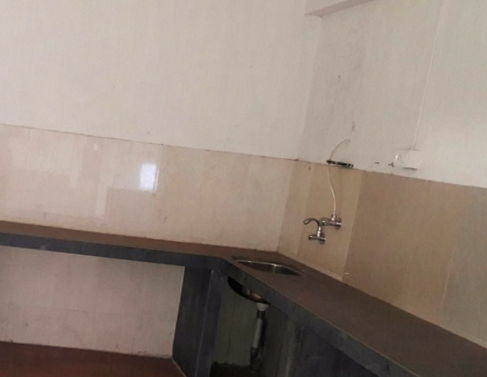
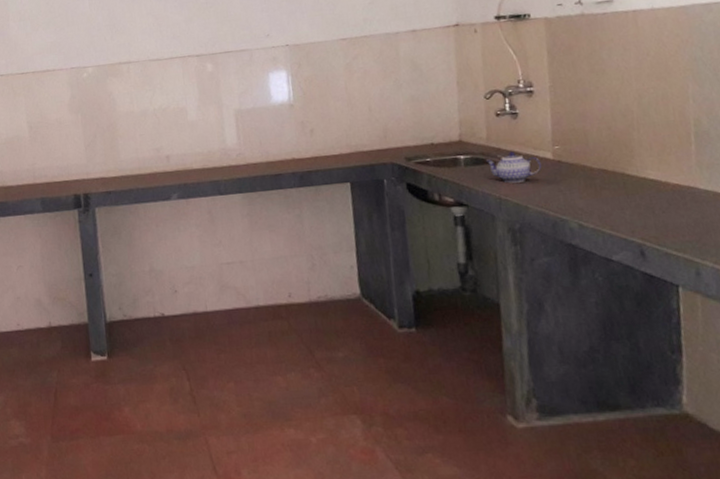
teapot: none [291,269,333,295] -> present [485,151,542,183]

